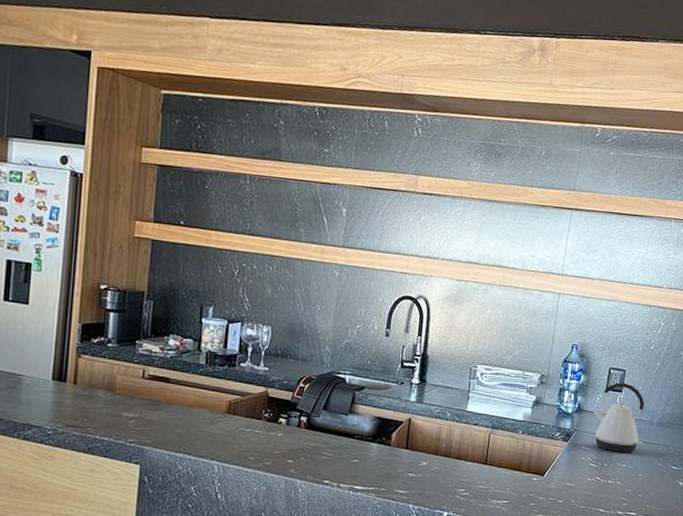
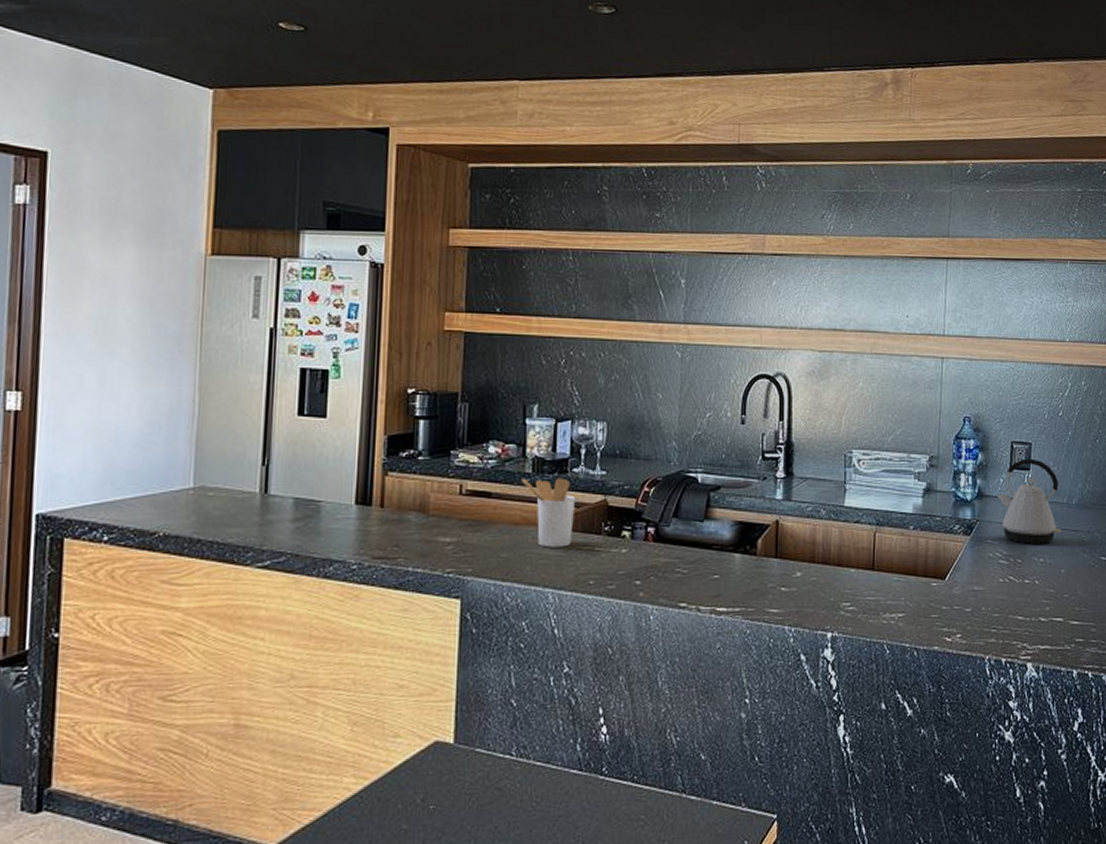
utensil holder: none [196,368,242,428] -> present [522,477,576,548]

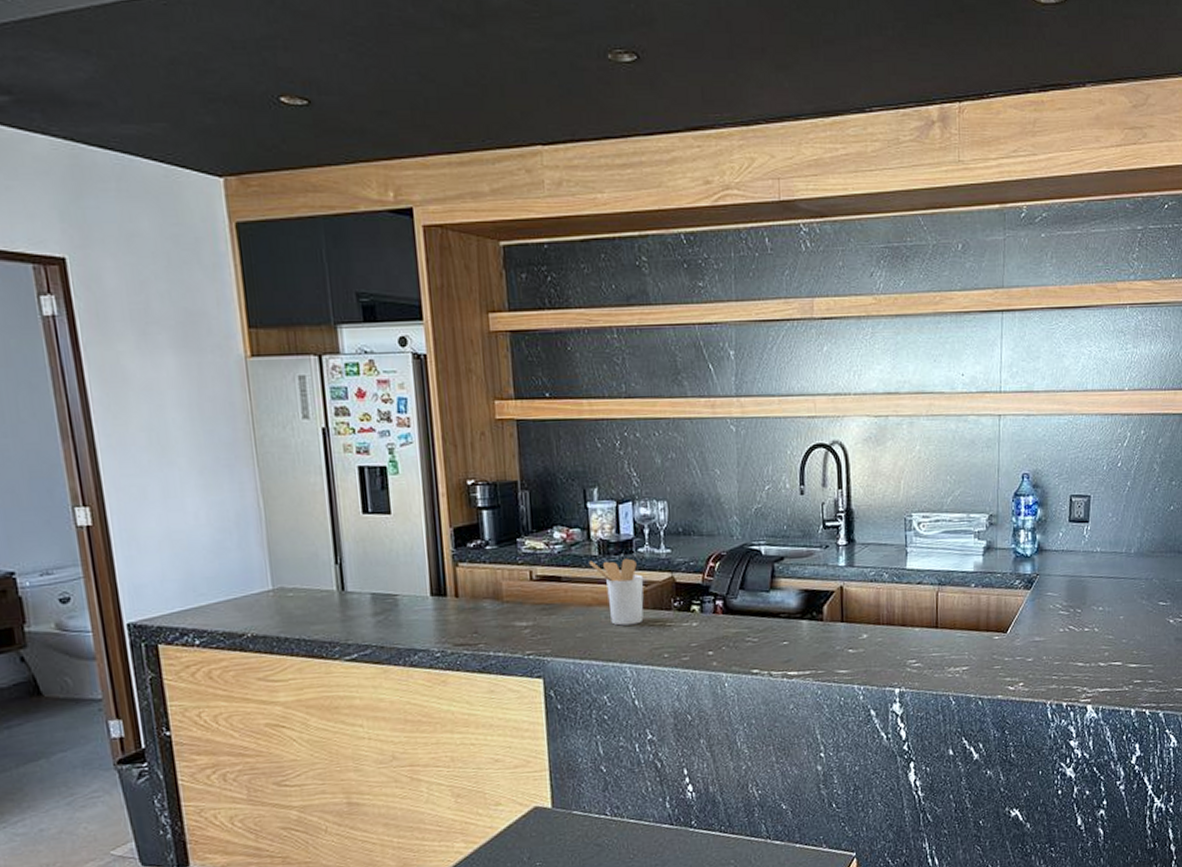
kettle: present [997,458,1061,545] -> none [1057,511,1120,595]

